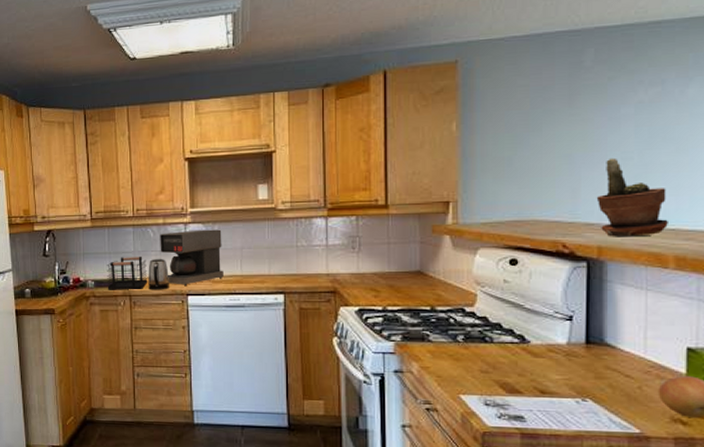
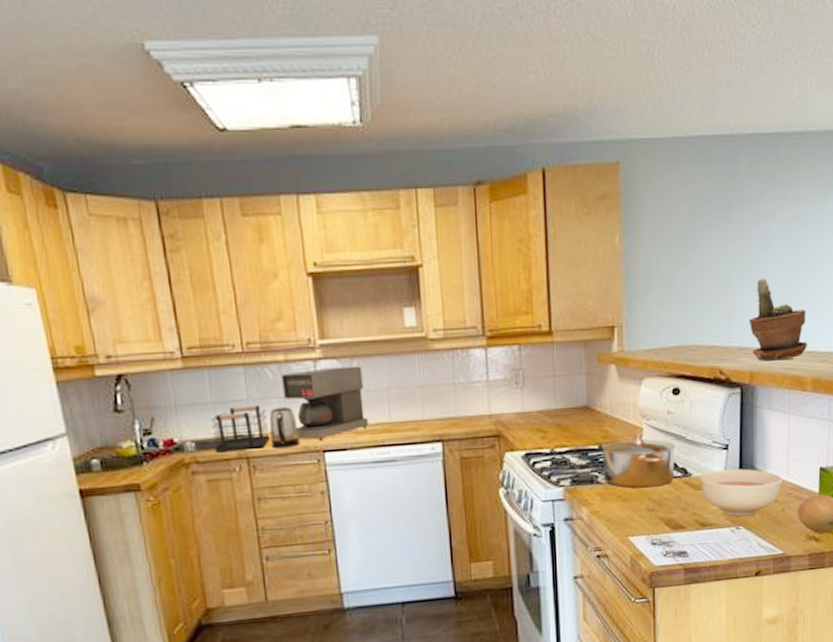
cooking pot: none [434,297,511,350] -> present [602,432,675,488]
bowl: none [540,340,639,390] -> present [700,468,783,517]

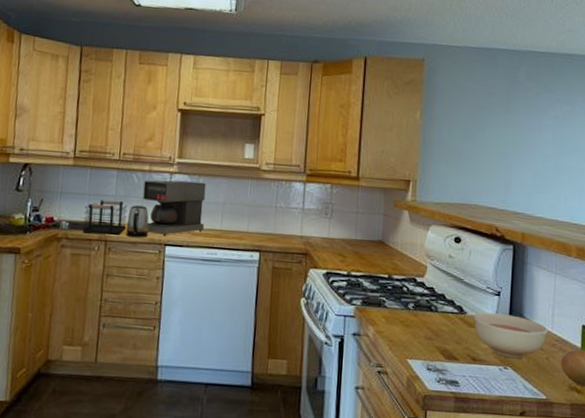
cooking pot: present [602,432,675,488] -> none [390,269,454,319]
potted plant: present [748,277,807,361] -> none [522,159,573,228]

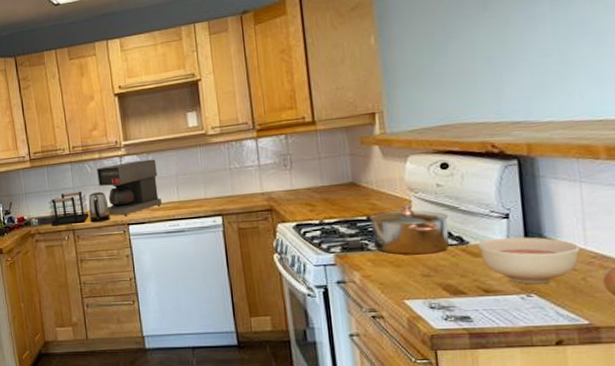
cooking pot: none [390,269,454,319] -> present [370,204,450,255]

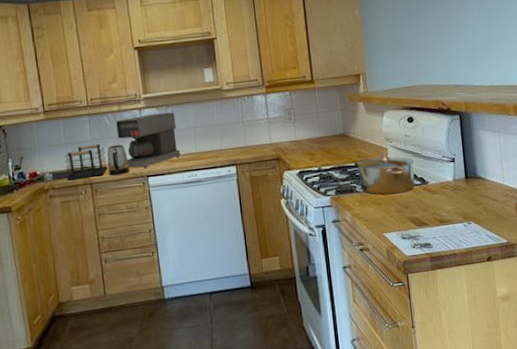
bowl: present [479,237,580,285] -> none [435,176,500,214]

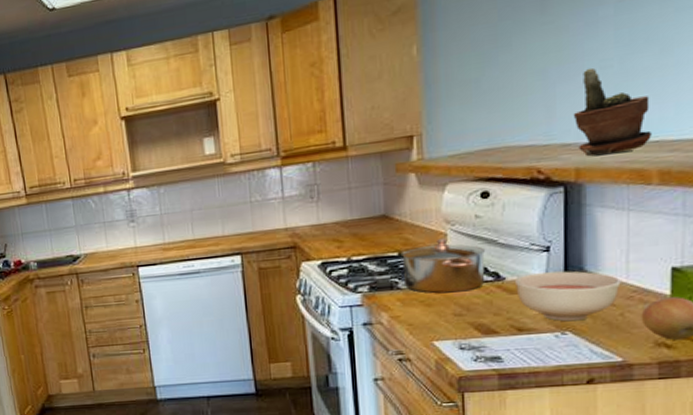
dish rack: present [64,144,108,181] -> none [48,231,95,270]
kettle: present [107,144,131,176] -> none [93,230,119,266]
coffee maker: present [116,112,180,169] -> none [102,192,175,258]
bowl: none [435,176,500,214] -> present [515,271,621,322]
potted plant: none [460,34,507,95] -> present [573,67,651,157]

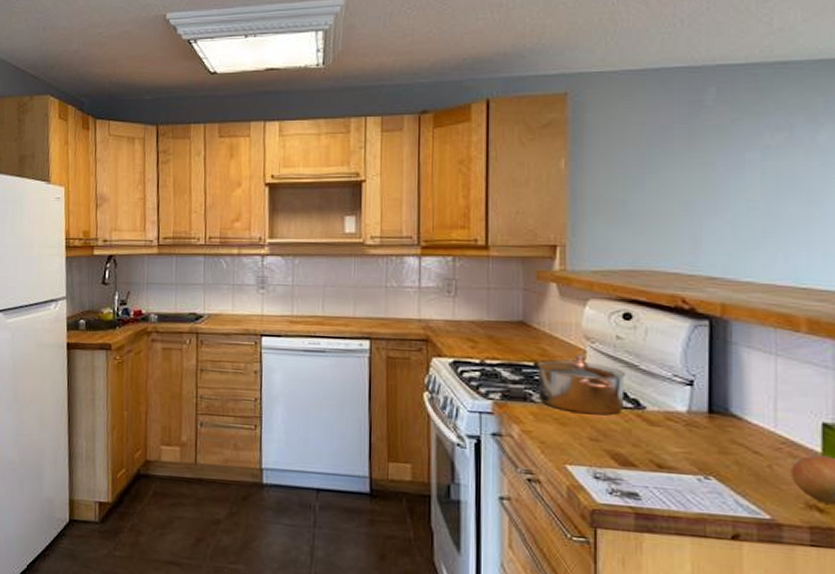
bowl: present [515,271,621,322] -> none [657,407,769,467]
potted plant: present [573,67,651,157] -> none [719,206,799,295]

